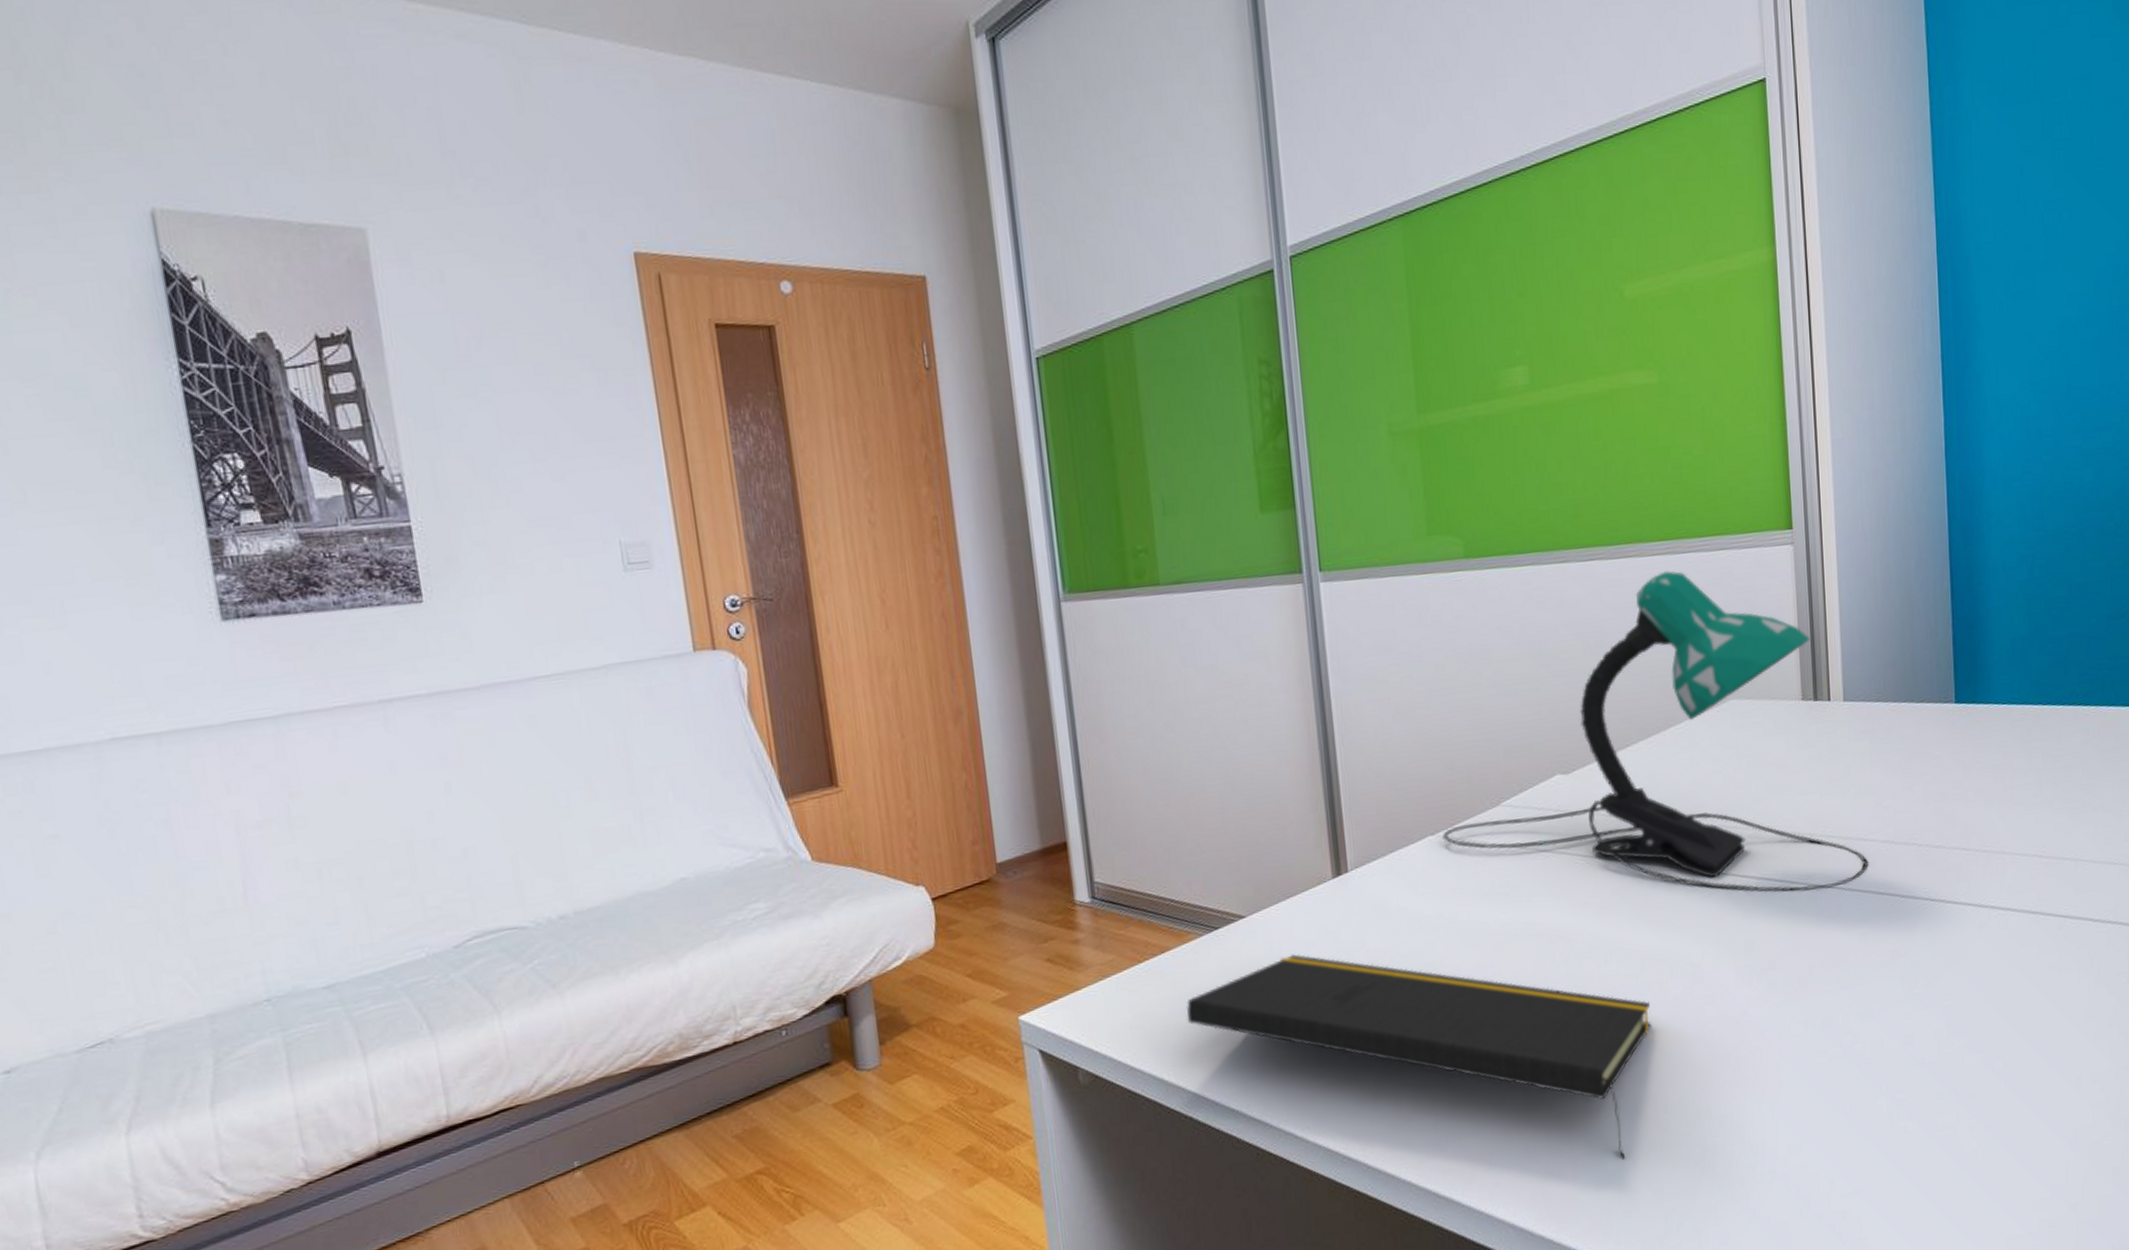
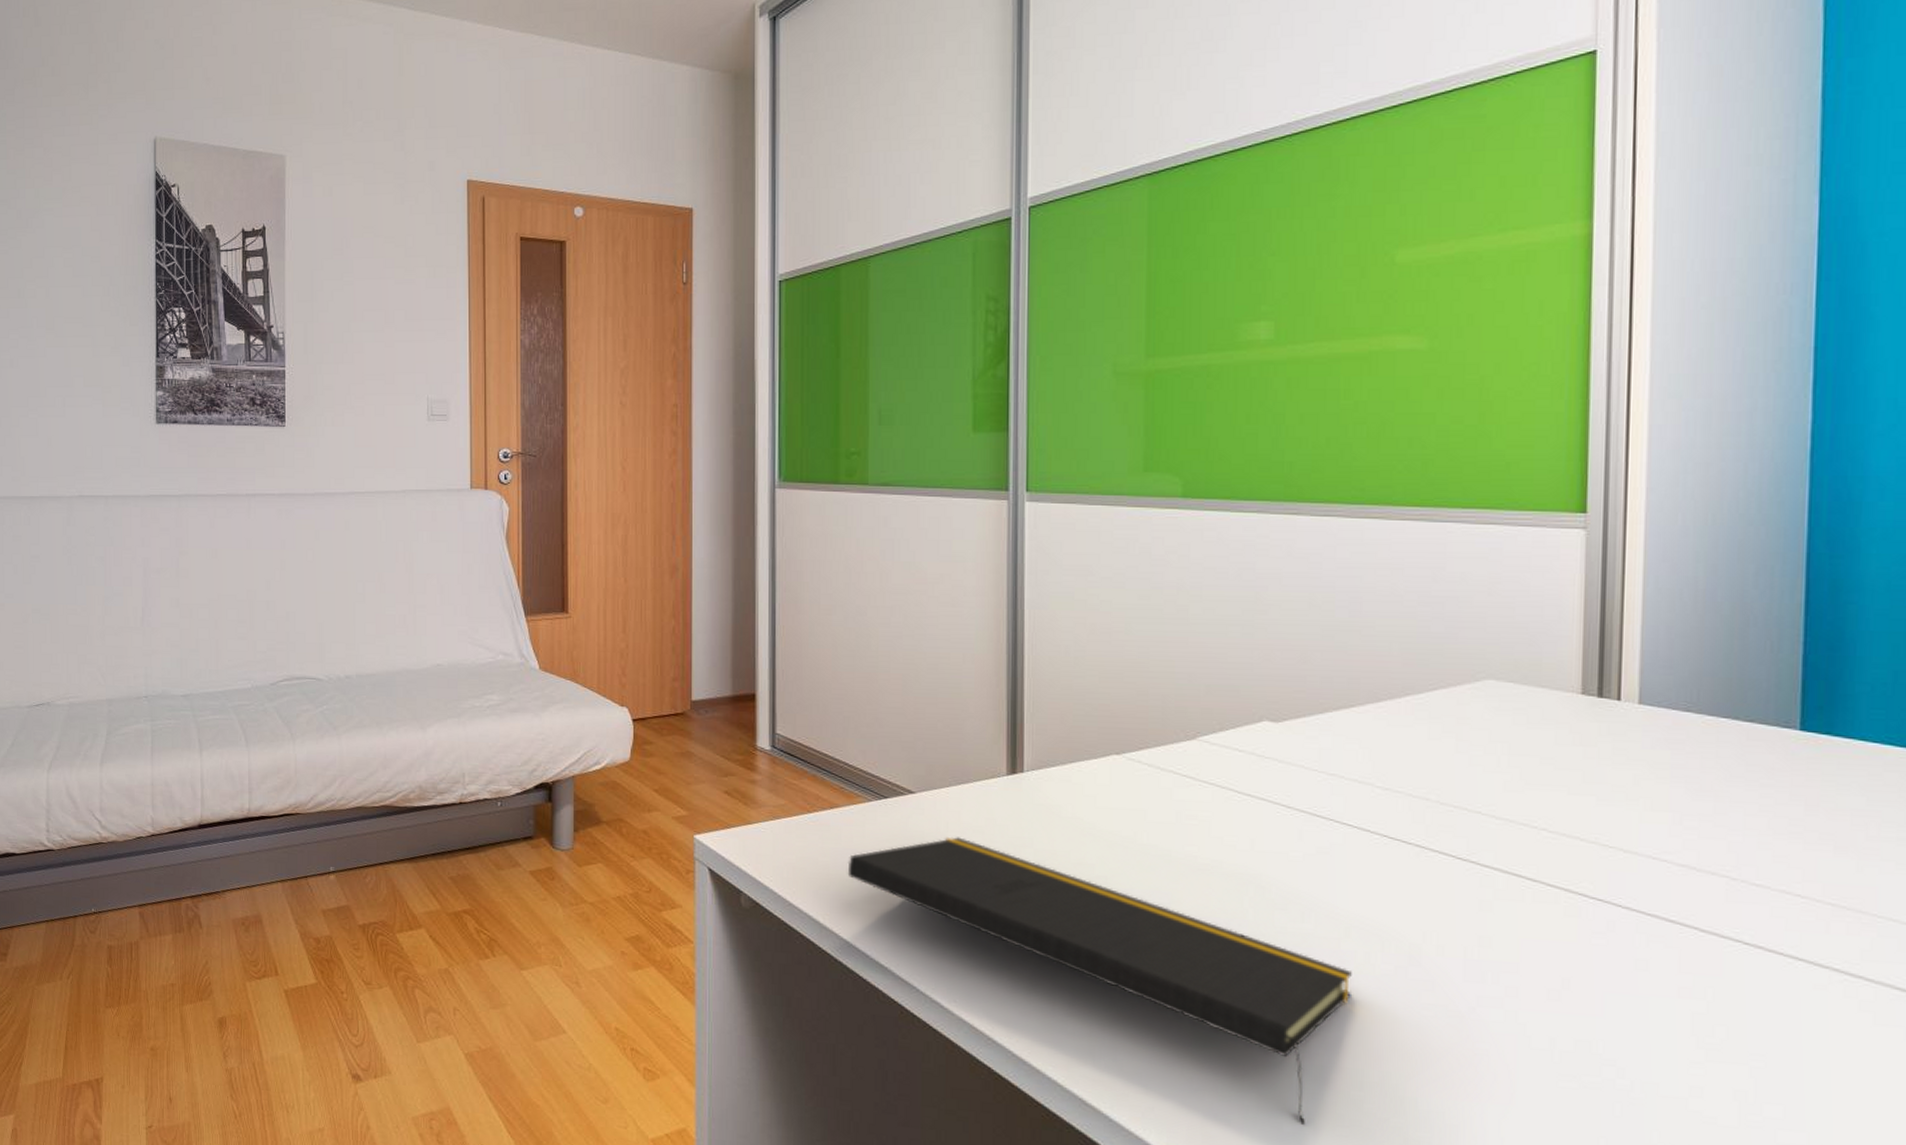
desk lamp: present [1443,571,1869,893] -> none [1129,537,1657,902]

